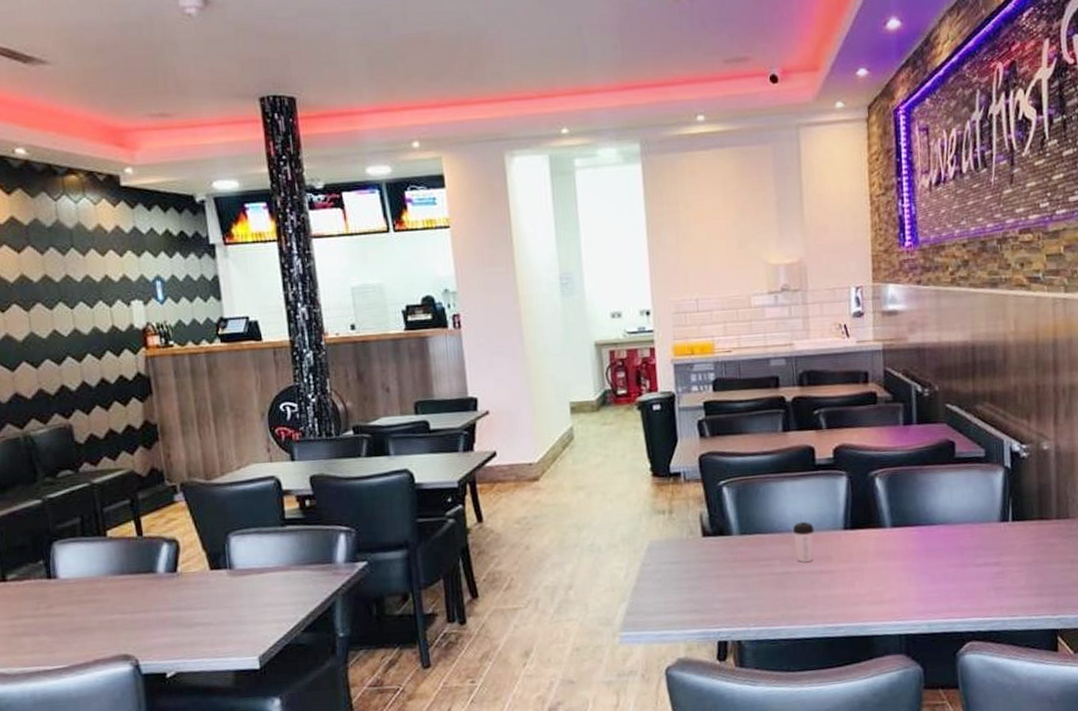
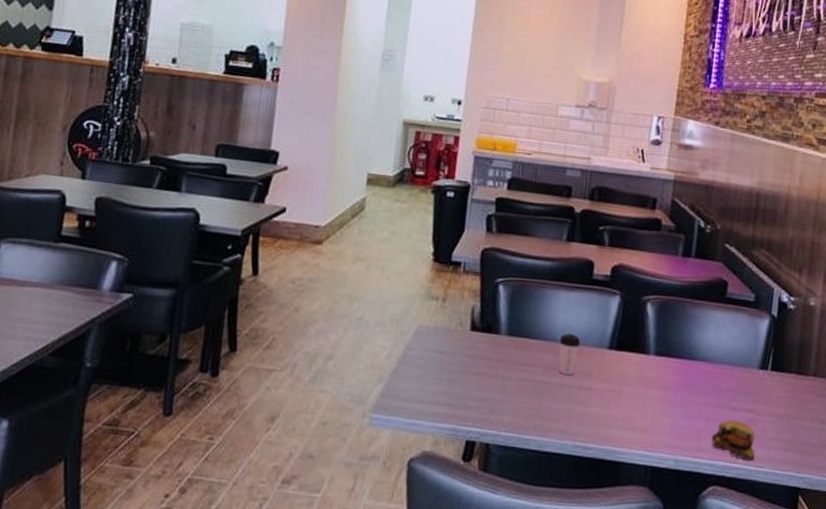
burger: none [961,575,1007,613] -> present [711,420,756,461]

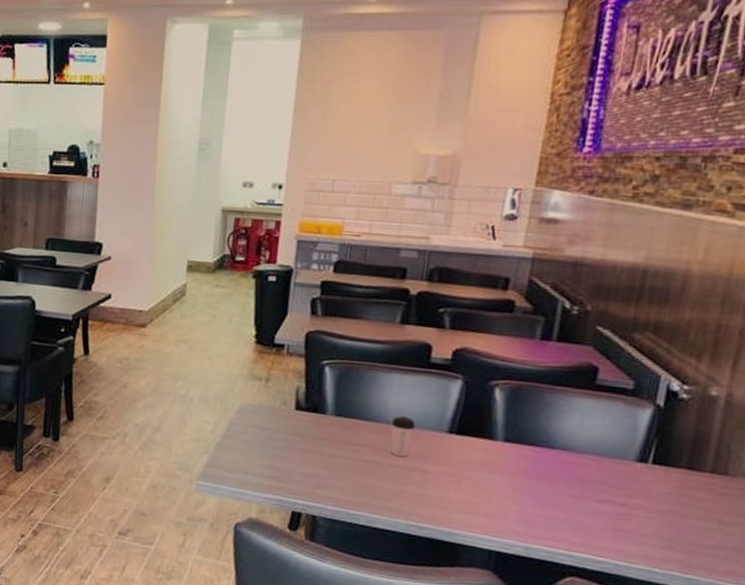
burger: present [711,420,756,461] -> none [570,512,628,556]

